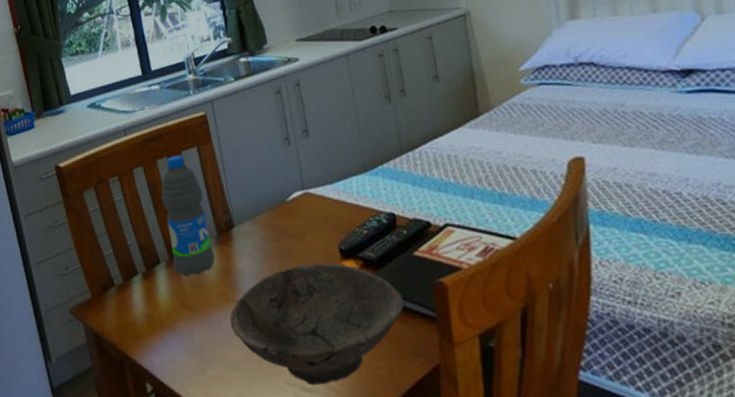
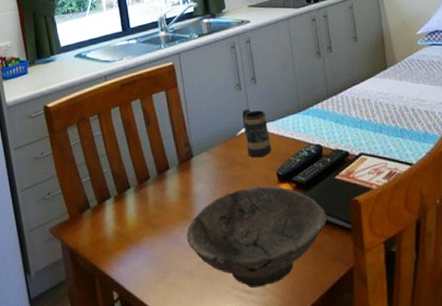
water bottle: present [161,154,215,276] -> none [133,97,176,198]
mug: none [292,168,331,229] -> present [242,108,271,158]

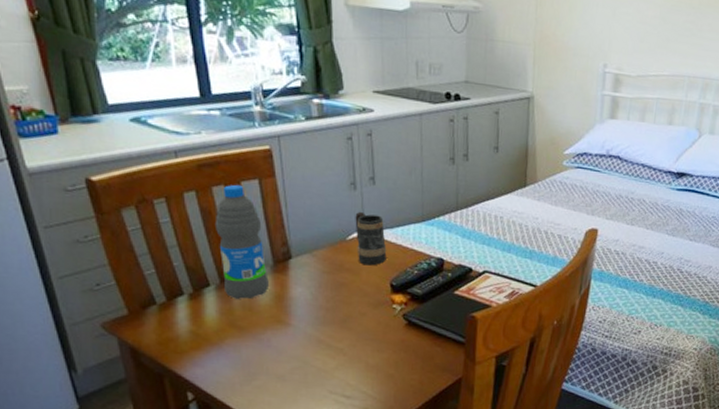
water bottle: none [133,97,176,198] -> present [214,184,269,300]
bowl: present [186,186,326,287] -> none [279,295,440,393]

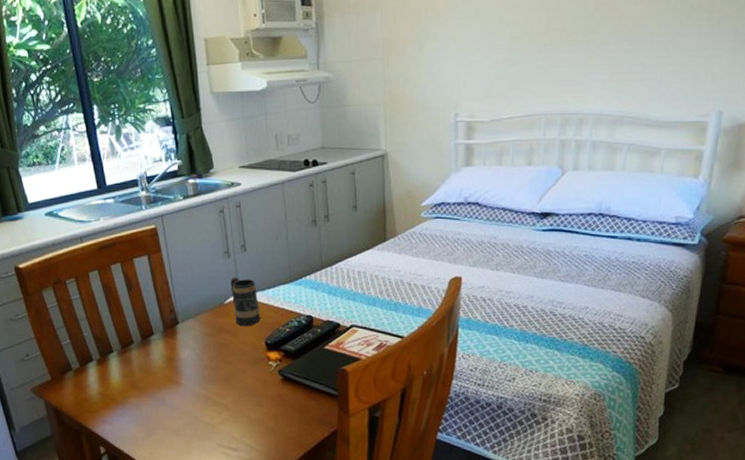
water bottle: present [214,184,269,300] -> none [114,261,161,363]

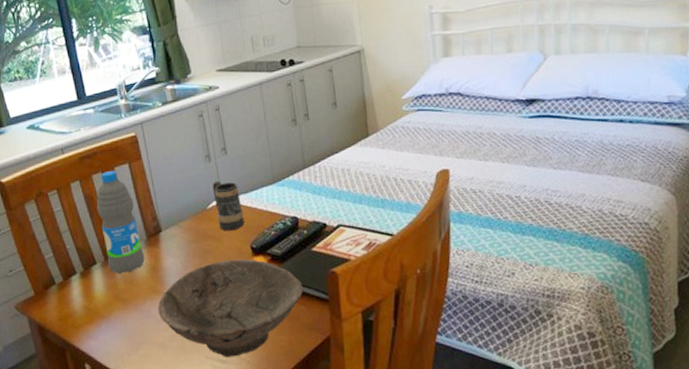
water bottle: none [114,261,161,363] -> present [96,170,145,274]
bowl: none [172,354,313,446] -> present [157,259,303,357]

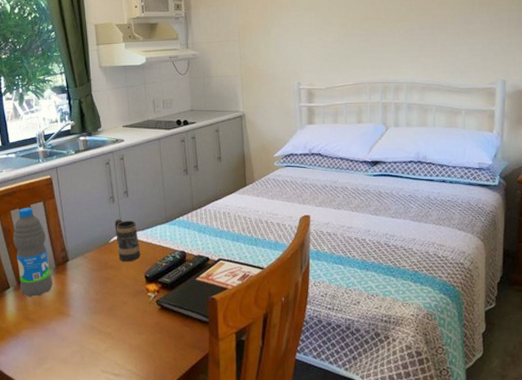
bowl: present [157,259,303,357] -> none [62,286,187,371]

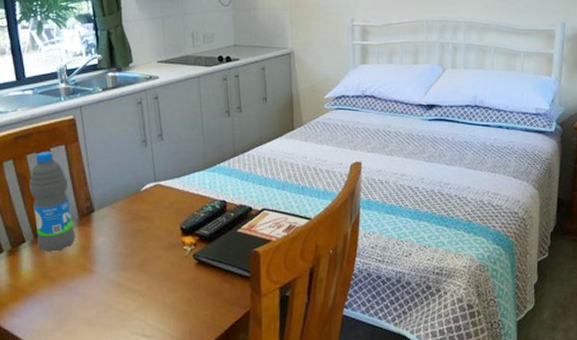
mug: present [115,219,141,262] -> none [147,165,176,212]

